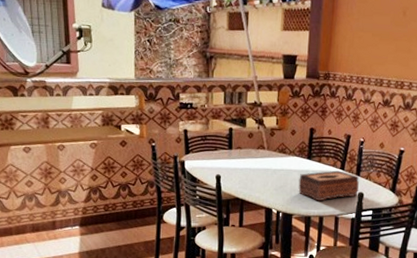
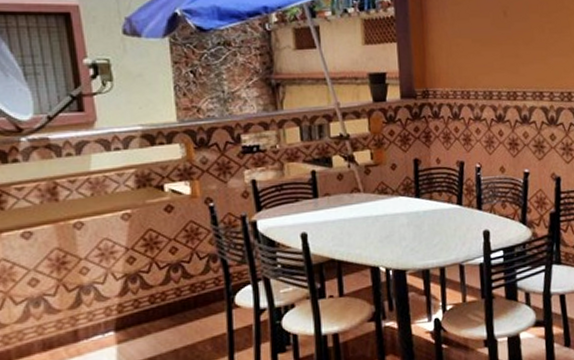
tissue box: present [298,170,359,202] -> none [408,206,483,249]

